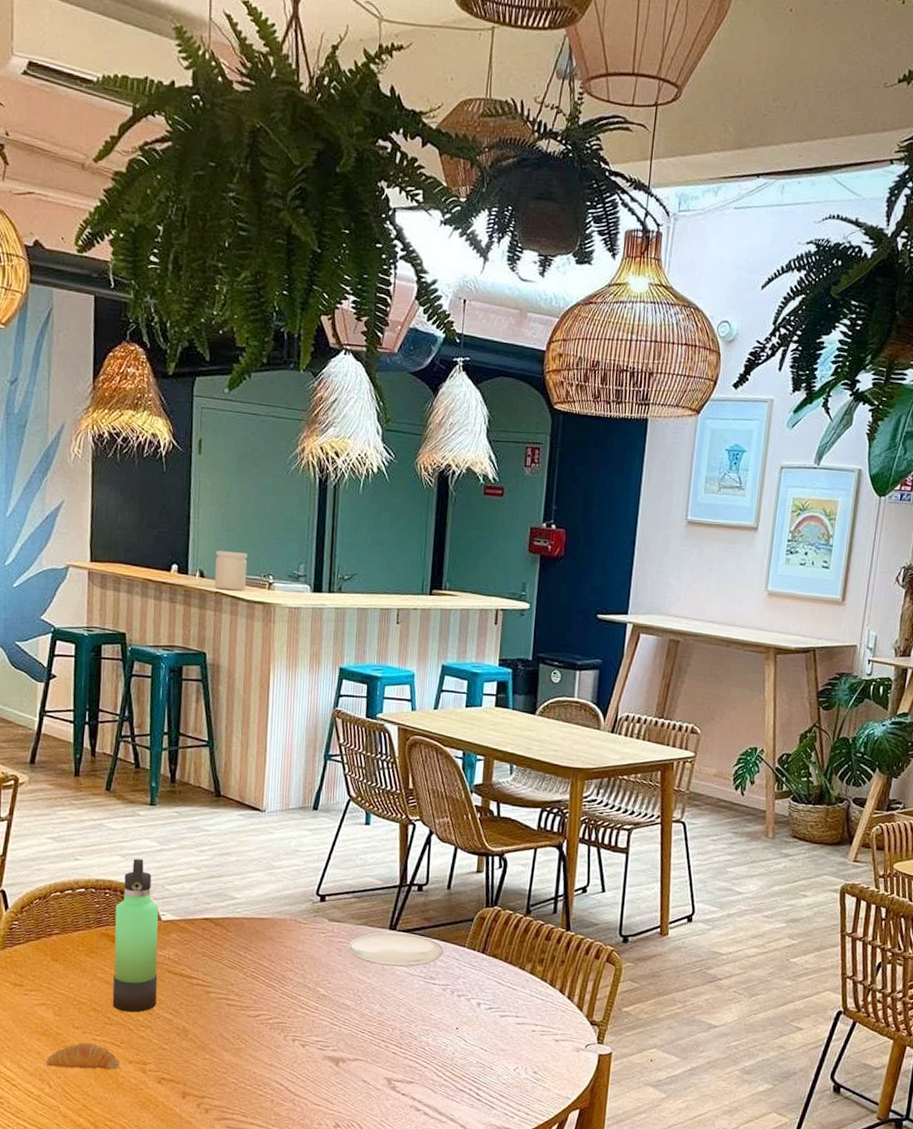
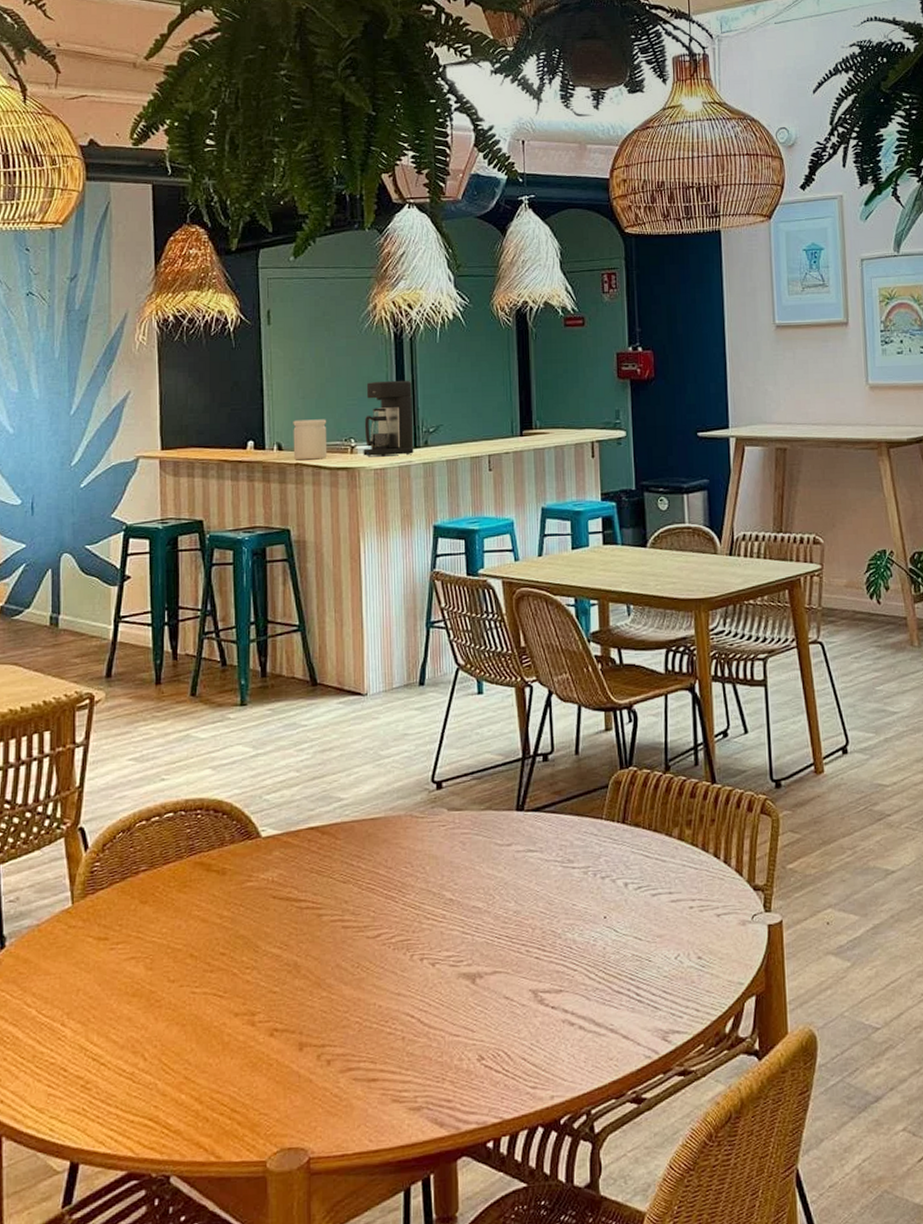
croissant: present [46,1043,120,1070] -> none [139,998,224,1034]
thermos bottle: present [112,858,159,1013] -> none [209,769,262,954]
coffee maker: none [280,523,332,598] -> present [363,380,414,457]
plate: present [348,932,445,967] -> none [472,812,581,855]

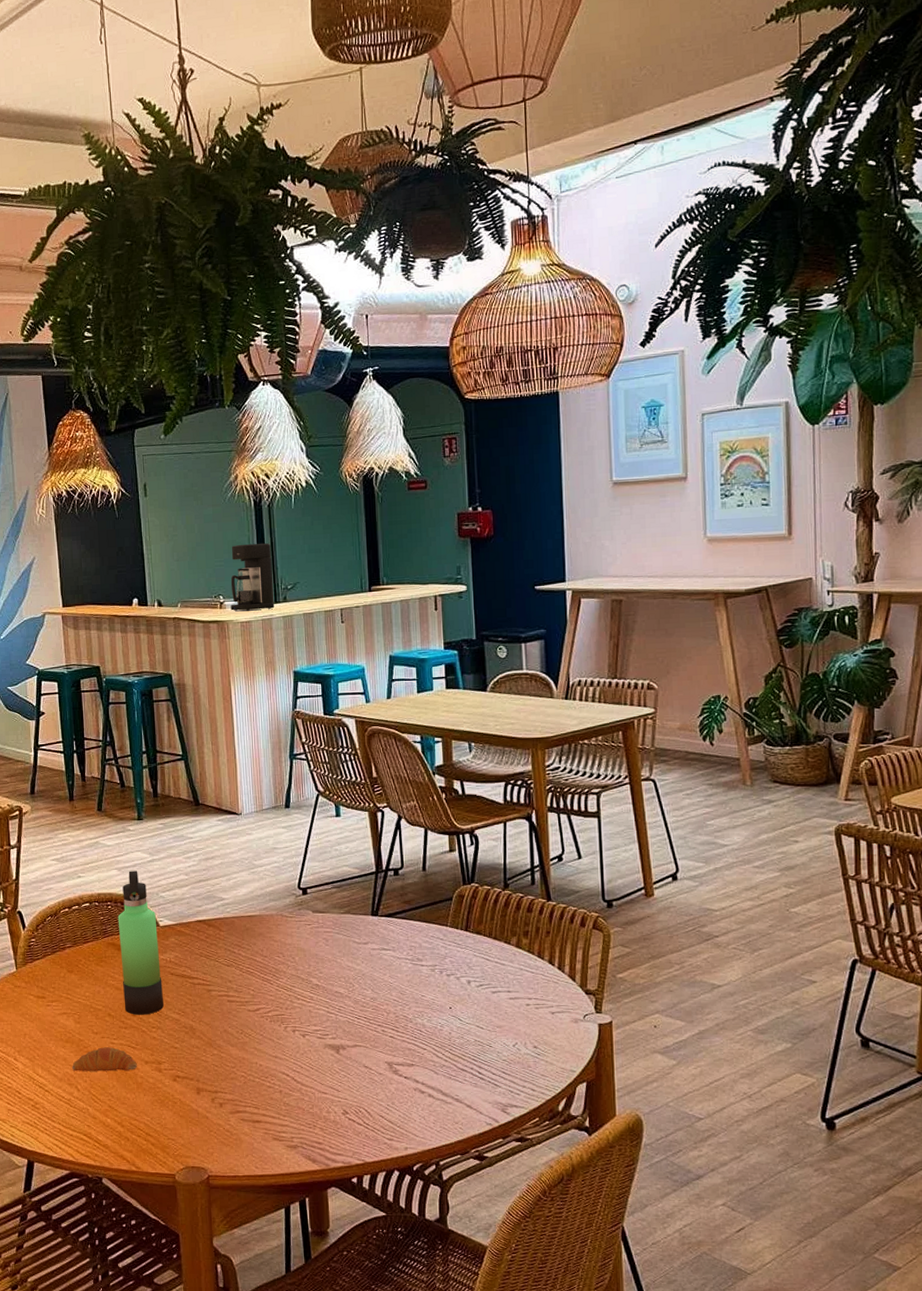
croissant: none [139,998,224,1034] -> present [72,1047,137,1071]
thermos bottle: none [209,769,262,954] -> present [117,871,164,1015]
jar: present [293,419,328,460] -> none [170,579,200,615]

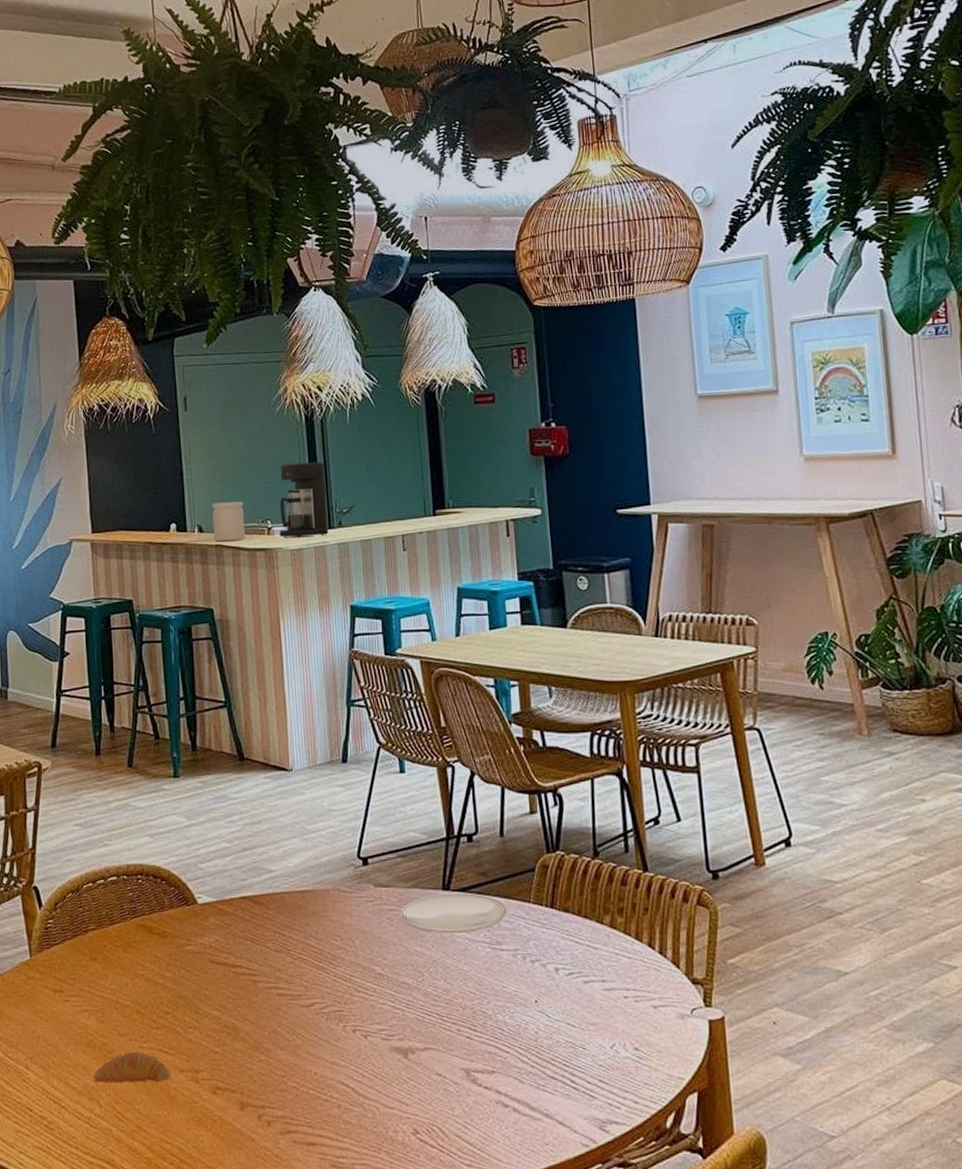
thermos bottle: present [117,871,164,1015] -> none [149,837,202,1012]
jar: none [170,579,200,615] -> present [212,501,246,542]
plate: none [334,917,428,952] -> present [400,892,508,934]

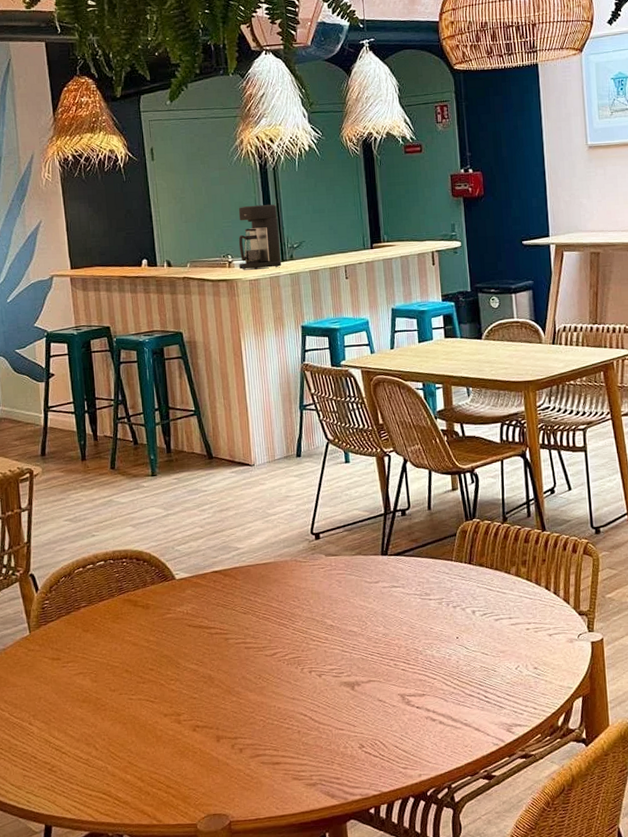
croissant: present [94,1052,170,1082] -> none [90,703,156,731]
jar: present [212,501,246,542] -> none [179,239,209,275]
plate: present [400,892,508,934] -> none [347,556,435,590]

